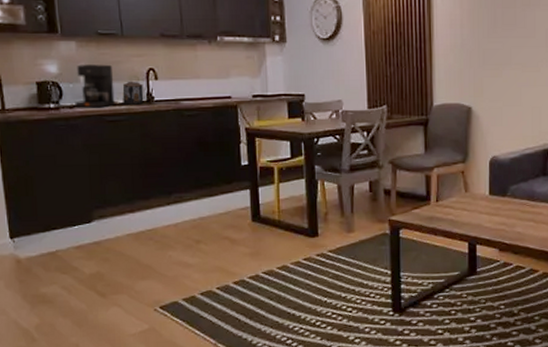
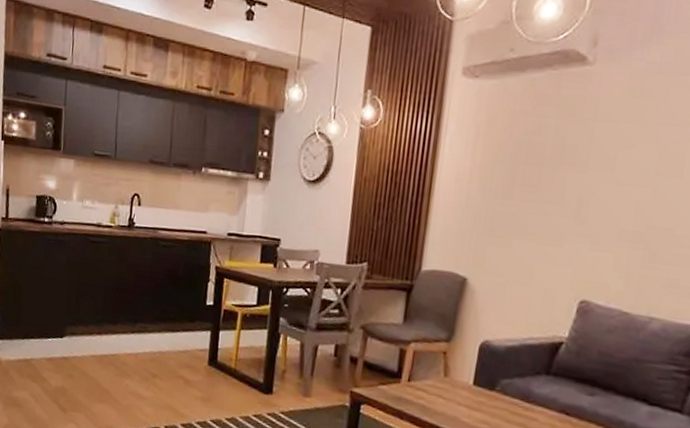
coffee maker: present [75,64,115,108] -> none [65,183,102,228]
canister: present [122,82,144,105] -> none [105,205,127,229]

